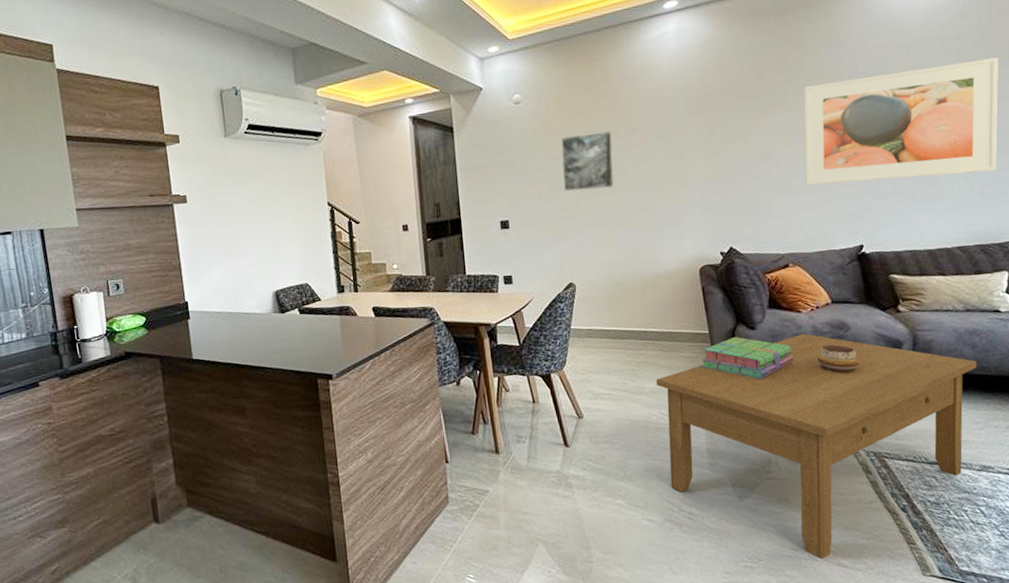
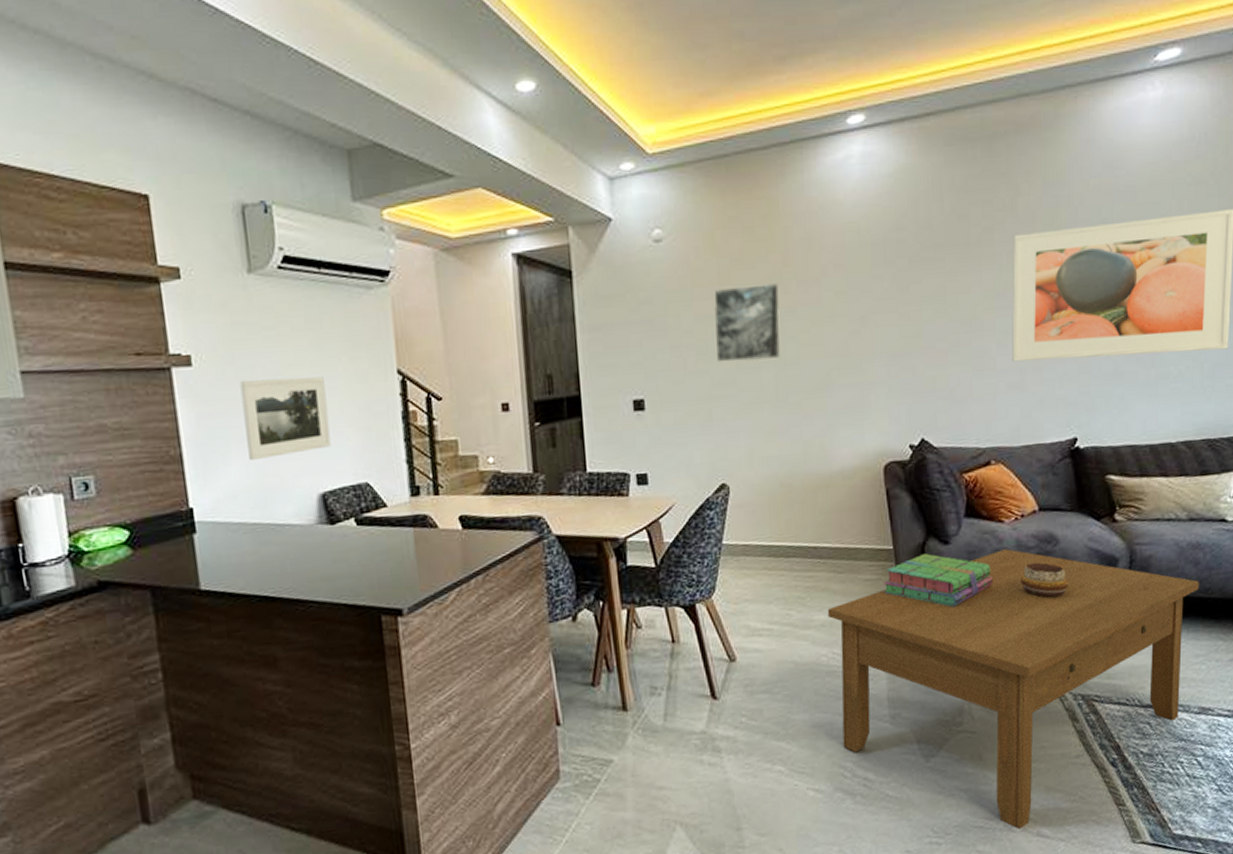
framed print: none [219,208,282,269] -> present [240,377,331,461]

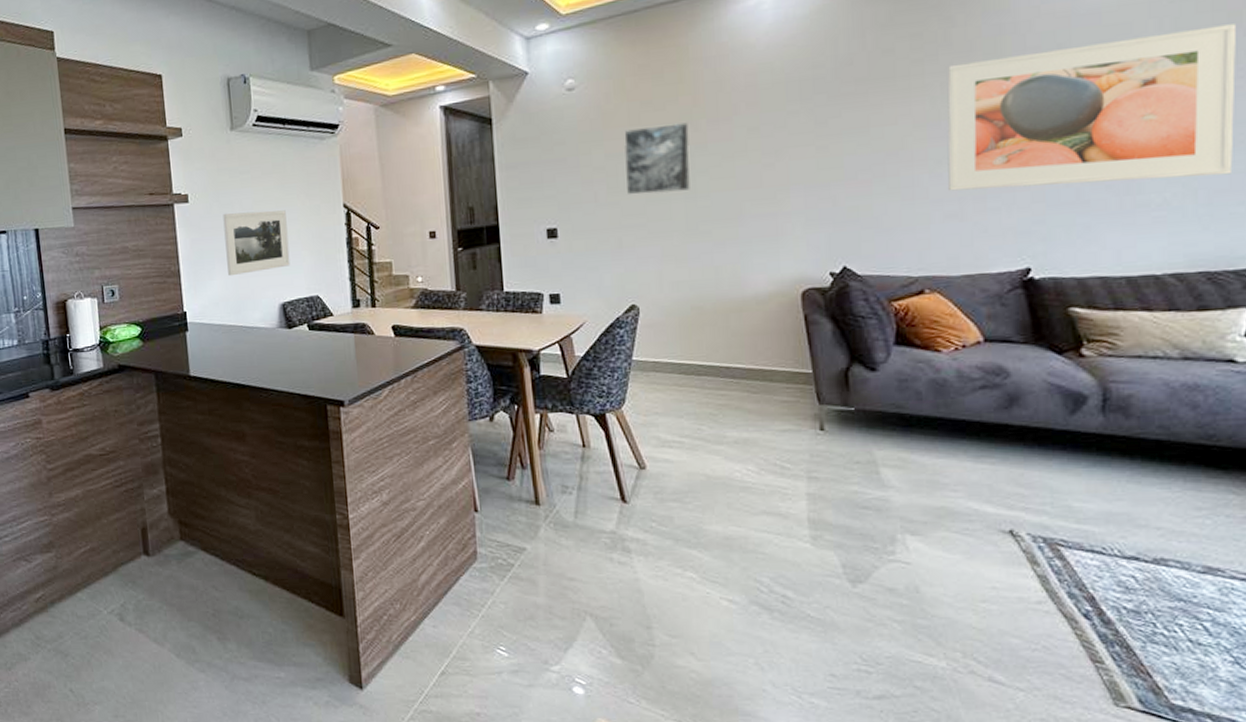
coffee table: present [827,549,1199,829] -> none [741,379,1199,670]
stack of books: present [883,553,994,607] -> none [802,379,930,434]
decorative bowl: present [1020,562,1068,598] -> none [962,394,1023,432]

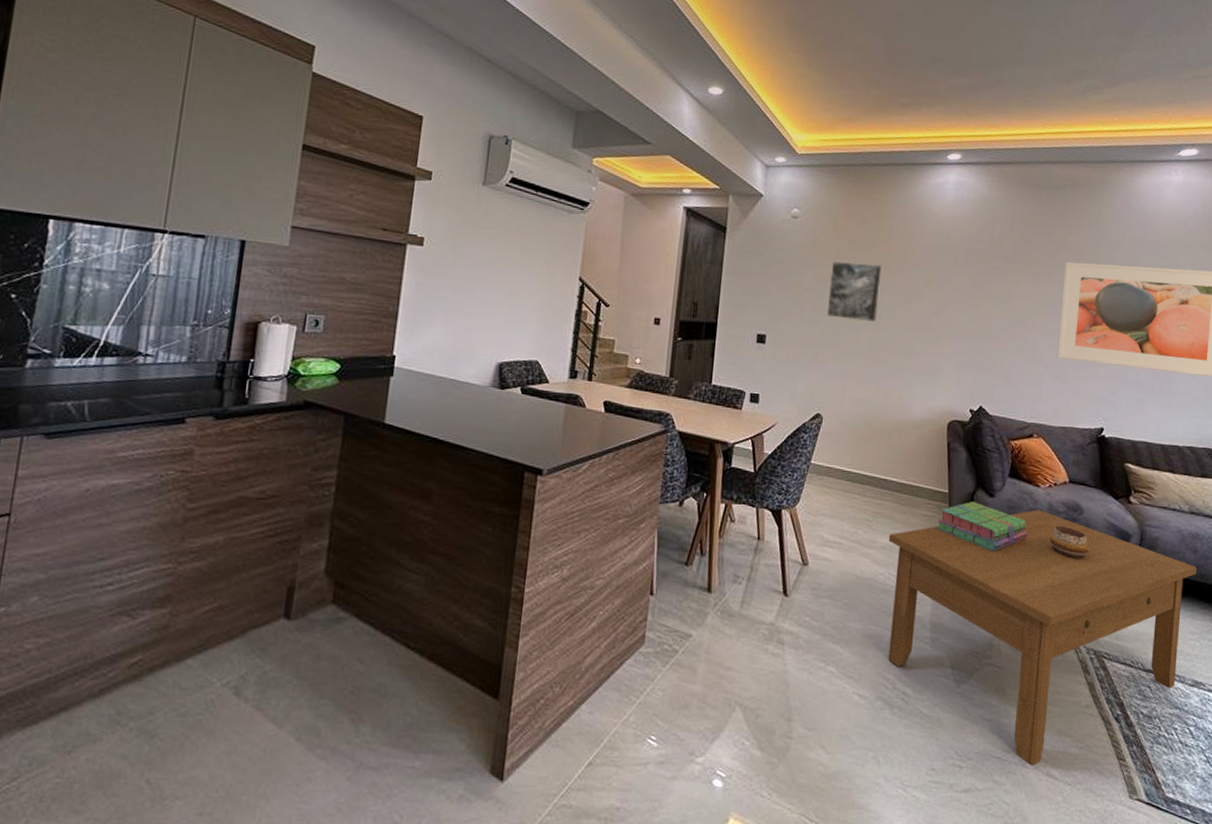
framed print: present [223,210,290,277] -> none [449,263,522,328]
coffee table: none [741,379,1199,670] -> present [888,510,1197,766]
stack of books: none [802,379,930,434] -> present [937,501,1028,552]
decorative bowl: none [962,394,1023,432] -> present [1049,525,1089,559]

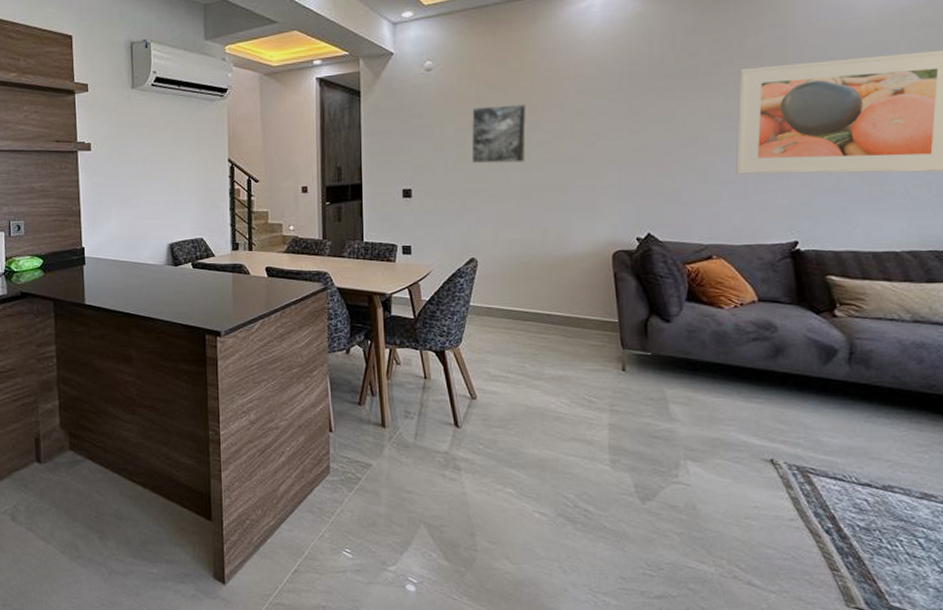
coffee table: present [888,510,1197,766] -> none [557,331,923,576]
stack of books: present [937,501,1028,552] -> none [608,329,712,376]
decorative bowl: present [1049,525,1089,559] -> none [737,345,785,378]

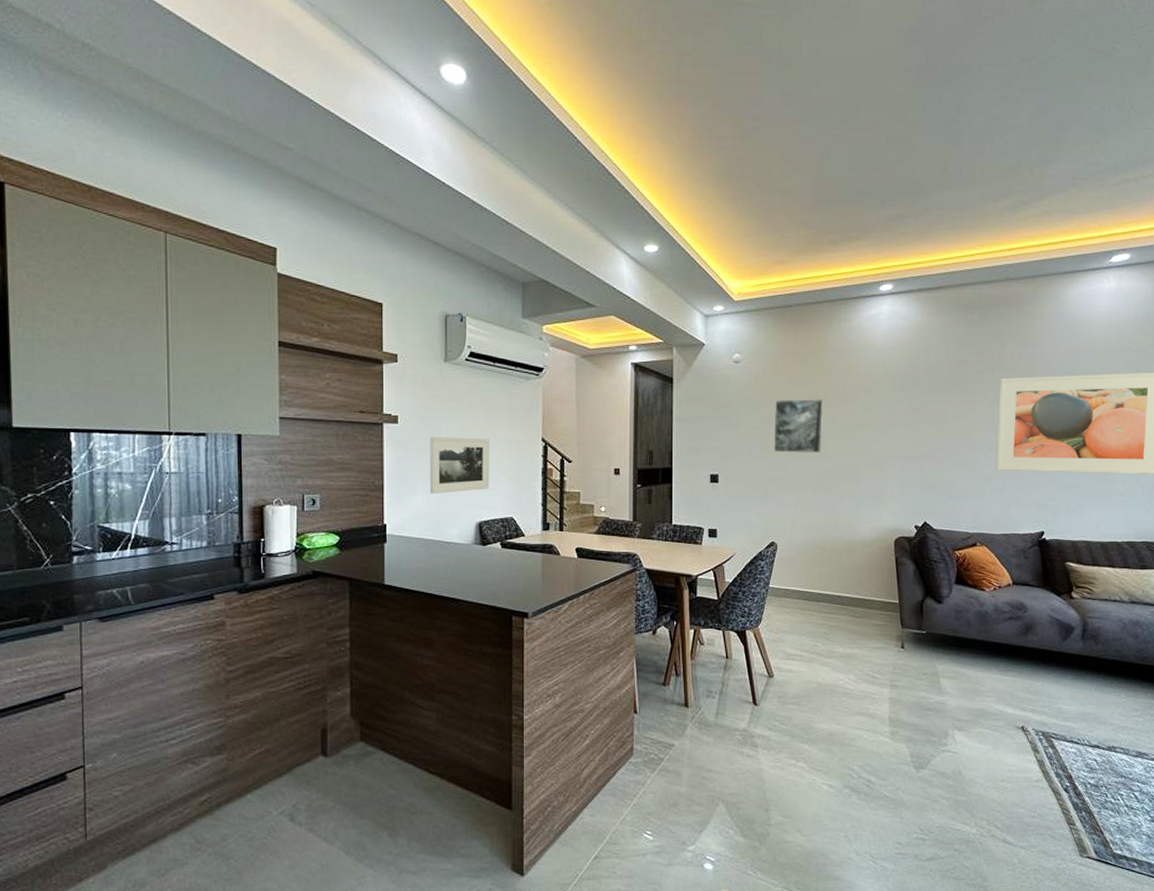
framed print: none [121,161,179,218] -> present [430,436,490,495]

